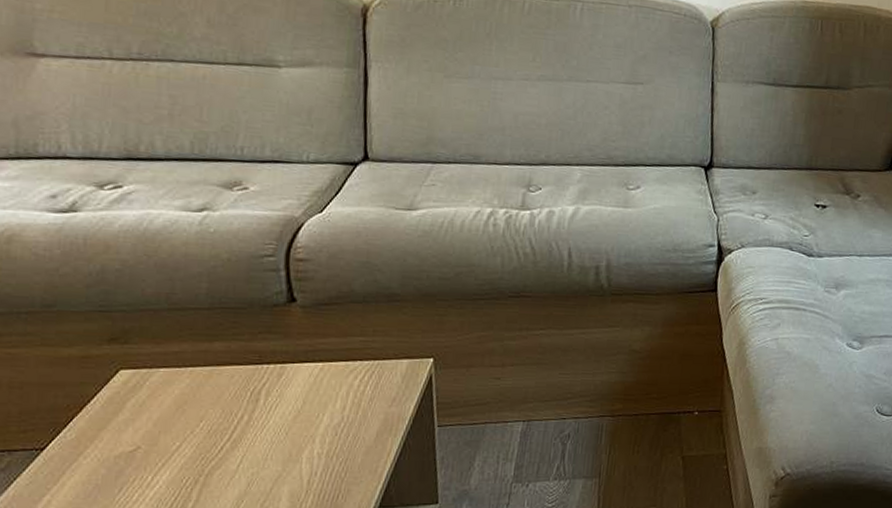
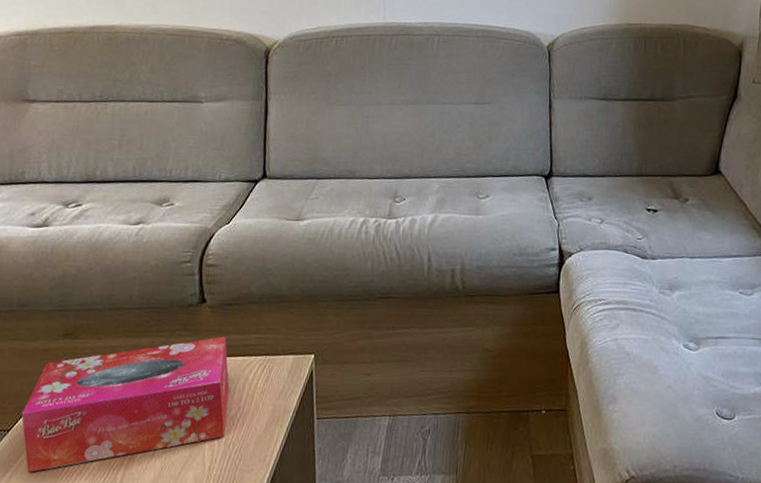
tissue box: none [59,339,330,495] -> present [21,336,230,473]

